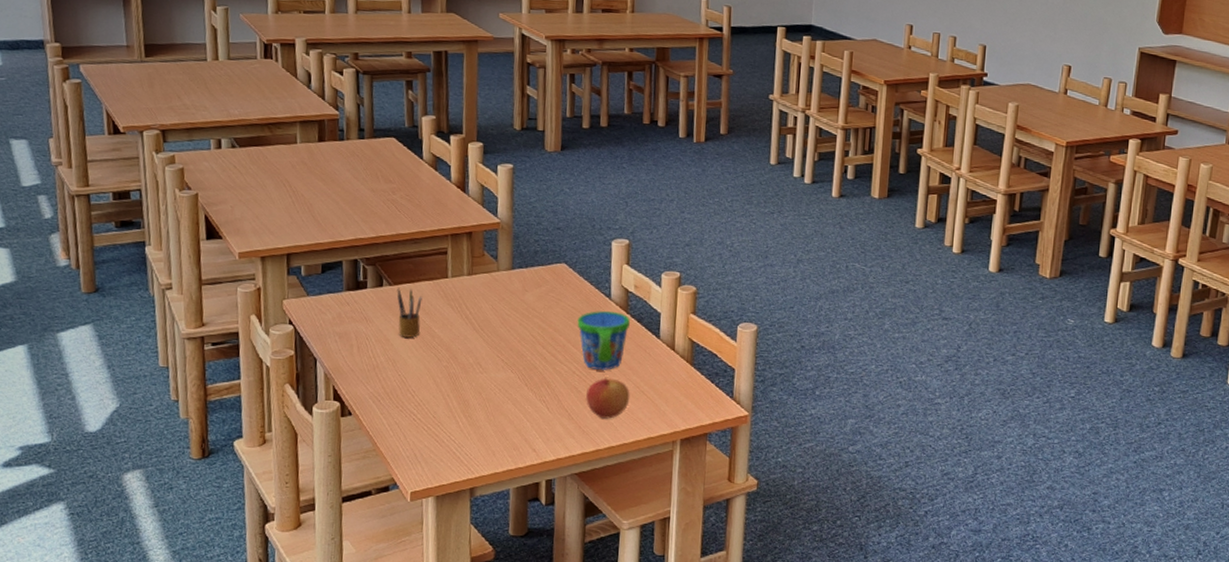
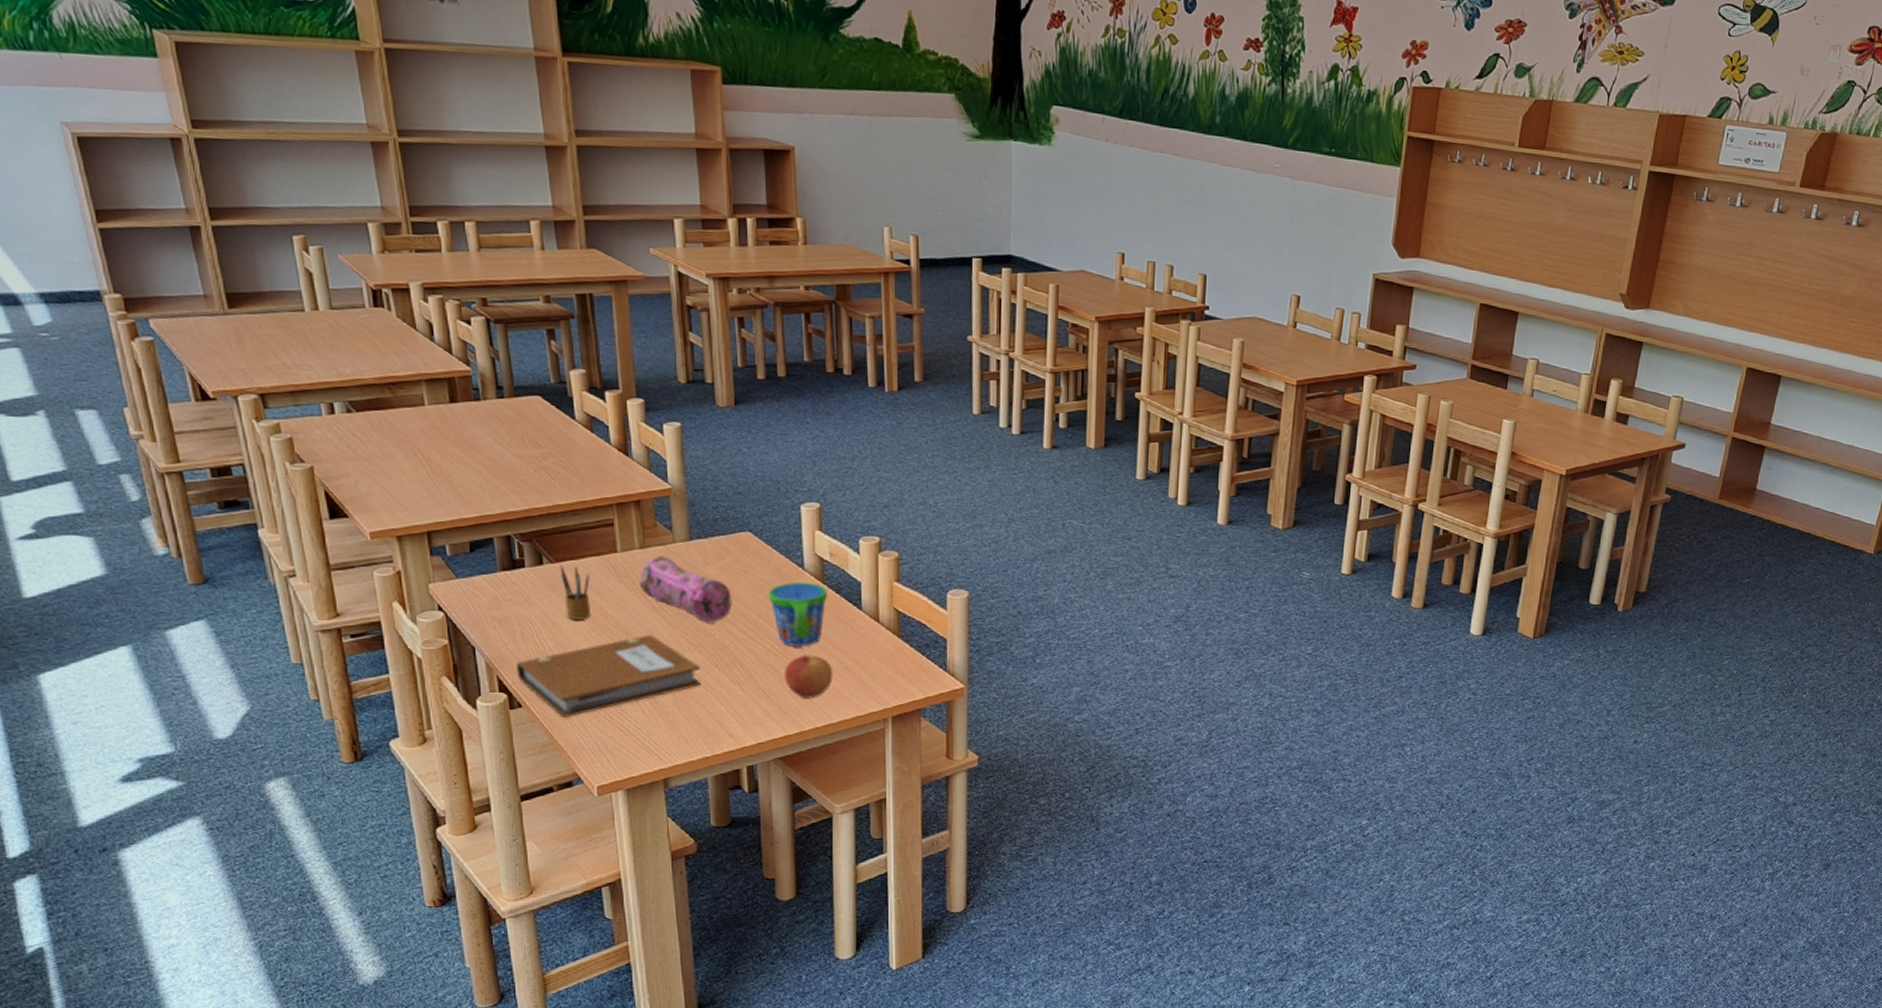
notebook: none [350,353,511,427] -> present [517,634,701,718]
pencil case: none [464,282,545,346] -> present [639,556,732,623]

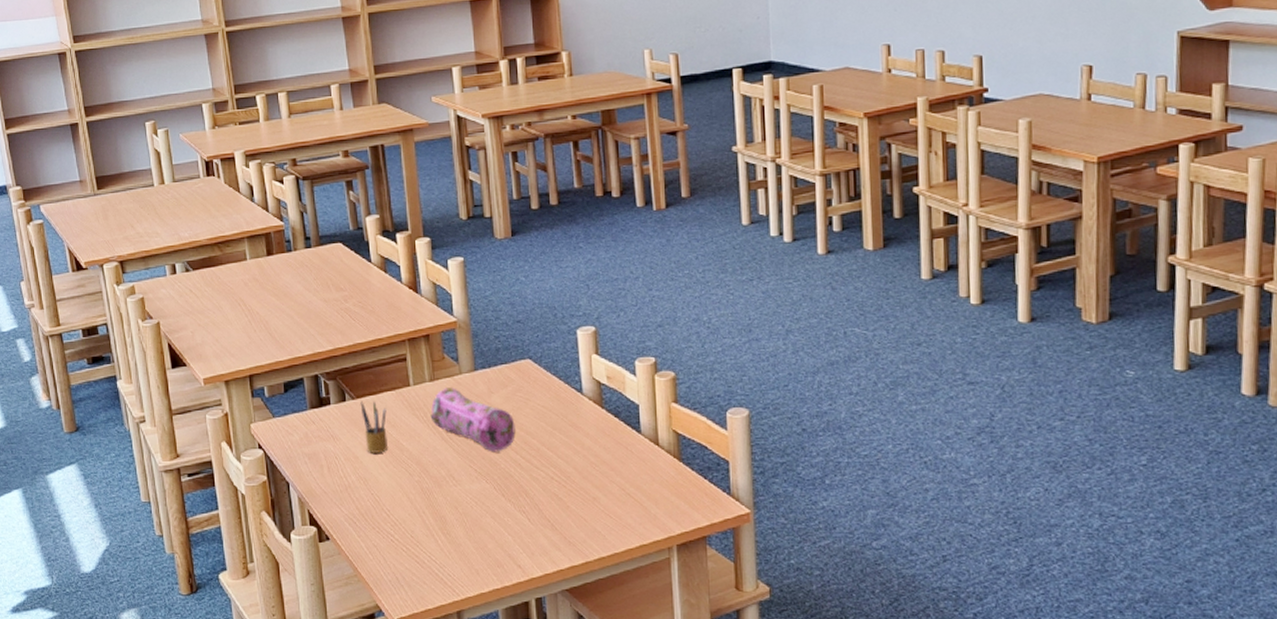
notebook: present [517,634,701,718] -> none [324,465,489,550]
snack cup: present [768,581,827,646] -> none [549,407,606,473]
apple: present [785,653,833,698] -> none [568,480,616,527]

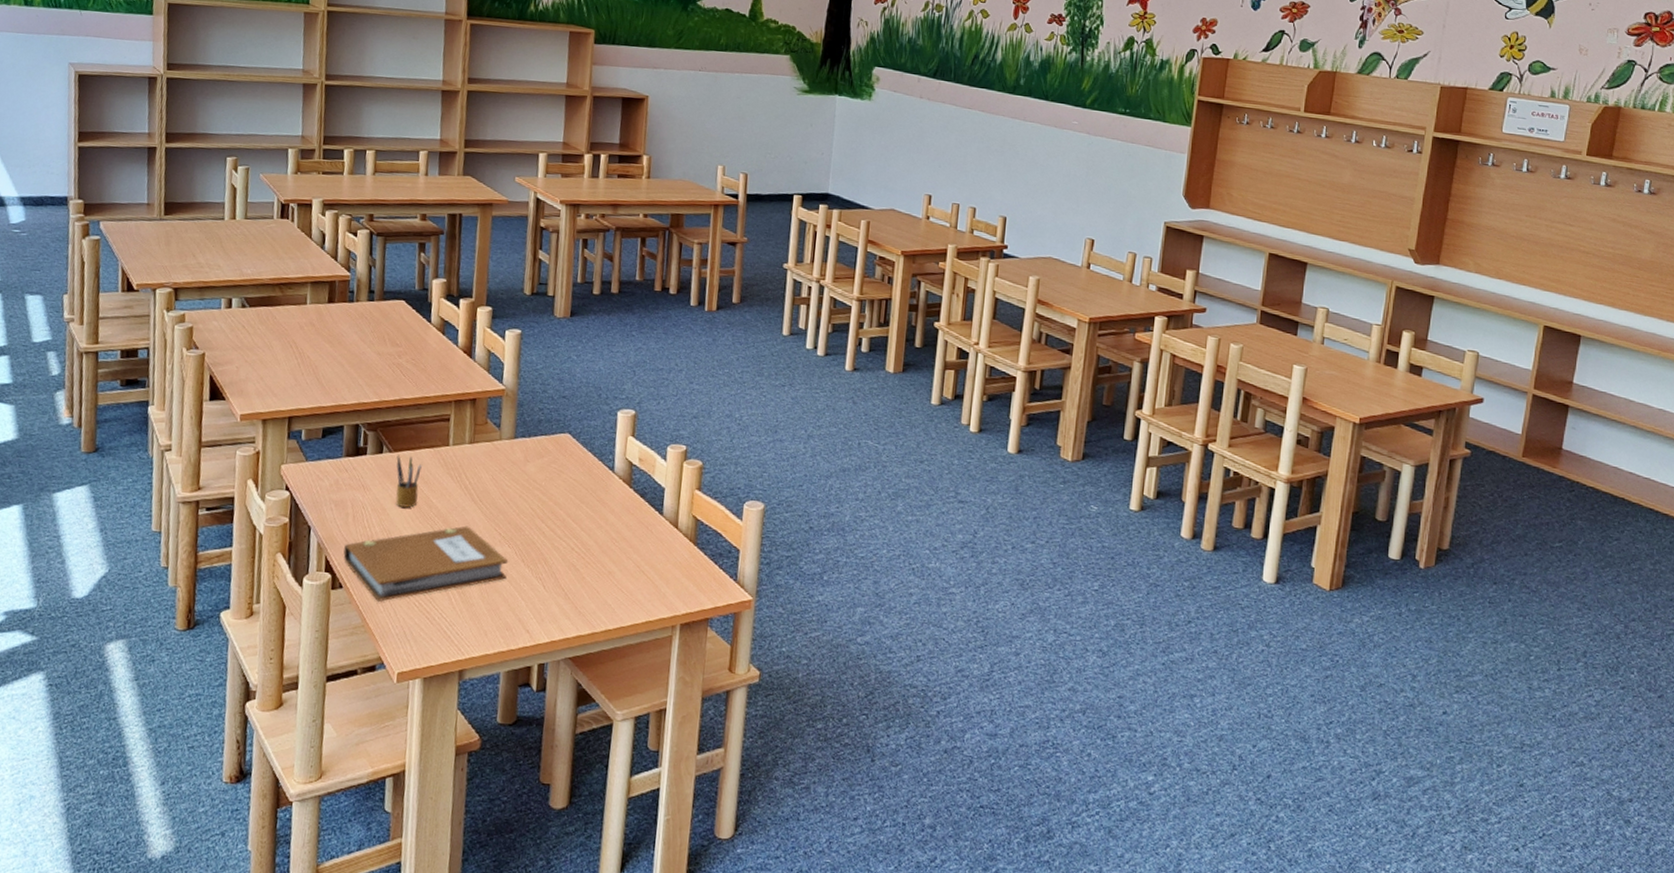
notebook: none [324,465,489,550] -> present [343,525,507,602]
pencil case: present [430,388,516,452] -> none [464,451,546,519]

